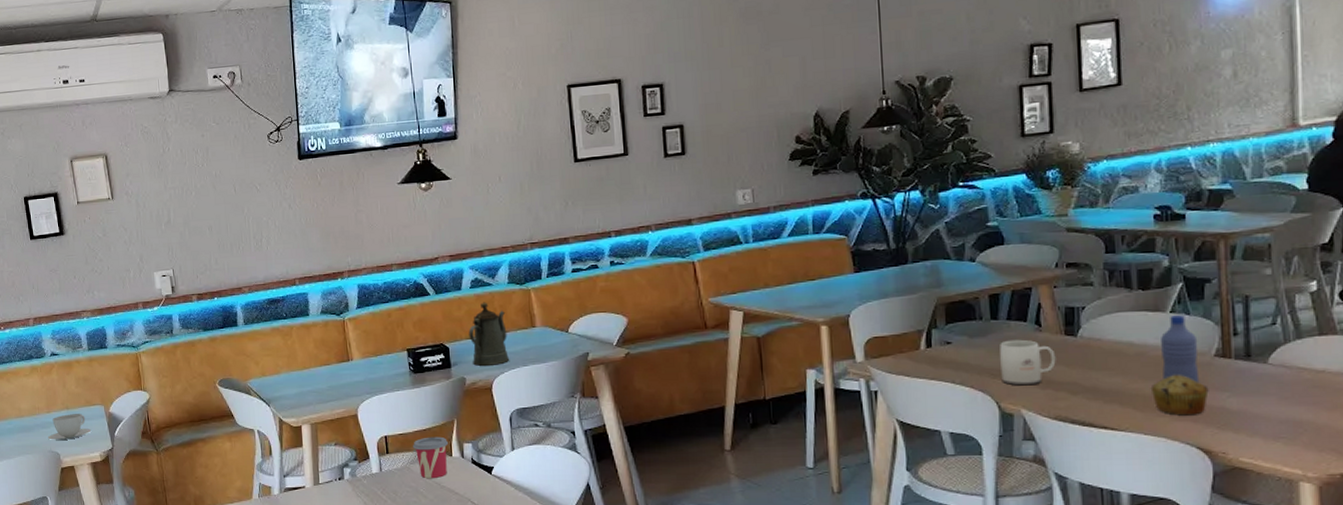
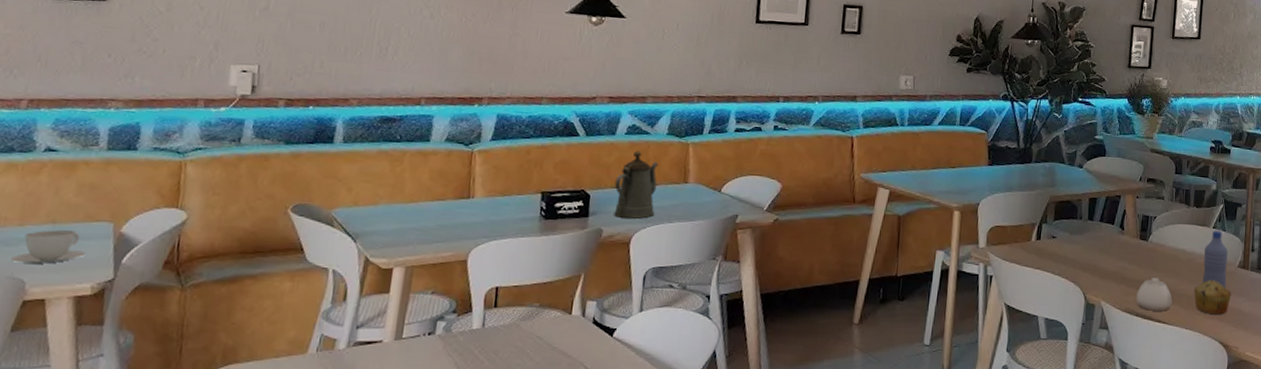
cup: present [413,436,449,479] -> none [528,291,571,339]
mug: present [998,339,1056,386] -> none [1089,239,1131,281]
sugar bowl: none [1067,378,1121,416] -> present [1135,278,1173,311]

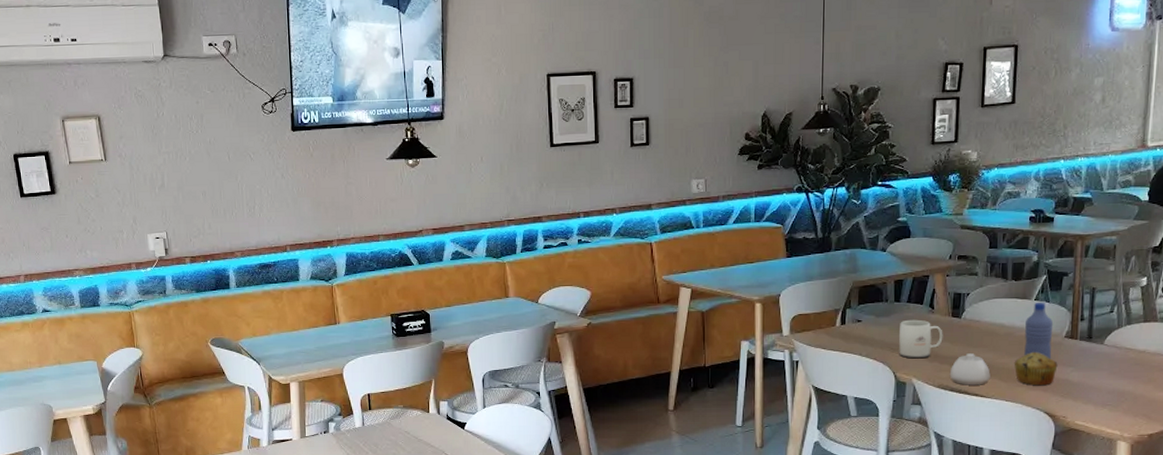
teacup: present [12,230,86,264] -> none [40,369,84,393]
coffee pot: present [614,150,659,219] -> none [448,273,484,331]
mug: none [1089,239,1131,281] -> present [898,319,943,359]

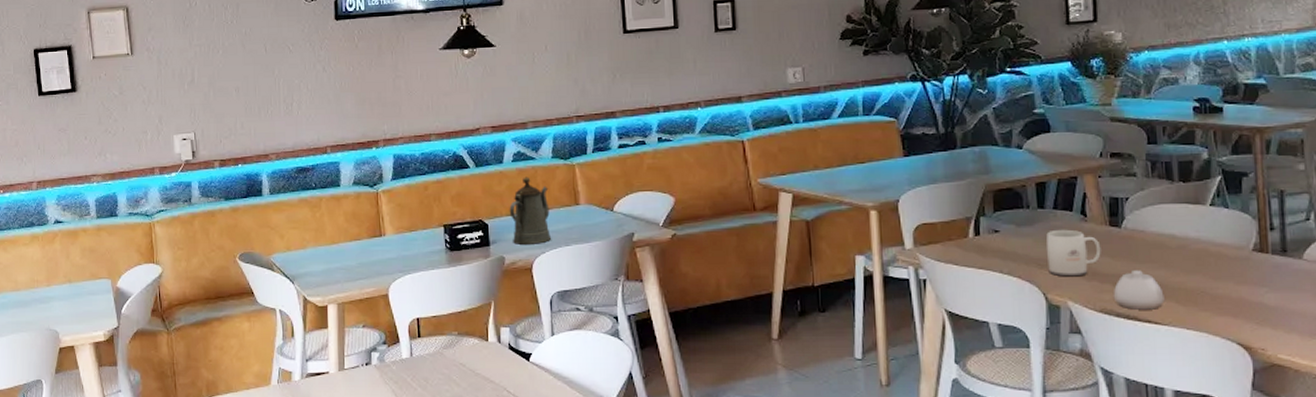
coffee pot: none [448,273,484,331] -> present [509,176,551,244]
muffin: present [1015,352,1058,386] -> none [1193,269,1248,310]
water bottle: present [1024,303,1054,359] -> none [1201,209,1239,278]

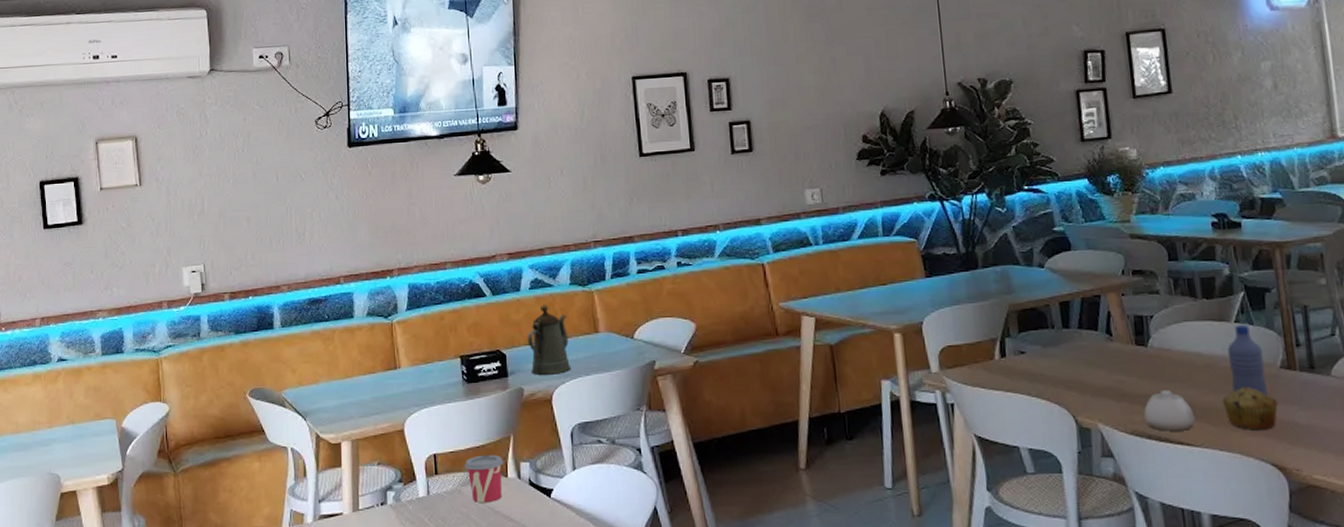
cup: none [447,320,485,366] -> present [465,454,505,504]
mug: present [1045,229,1101,277] -> none [1072,349,1129,399]
muffin: none [1193,269,1248,310] -> present [1223,387,1278,430]
water bottle: none [1201,209,1239,278] -> present [1228,325,1269,396]

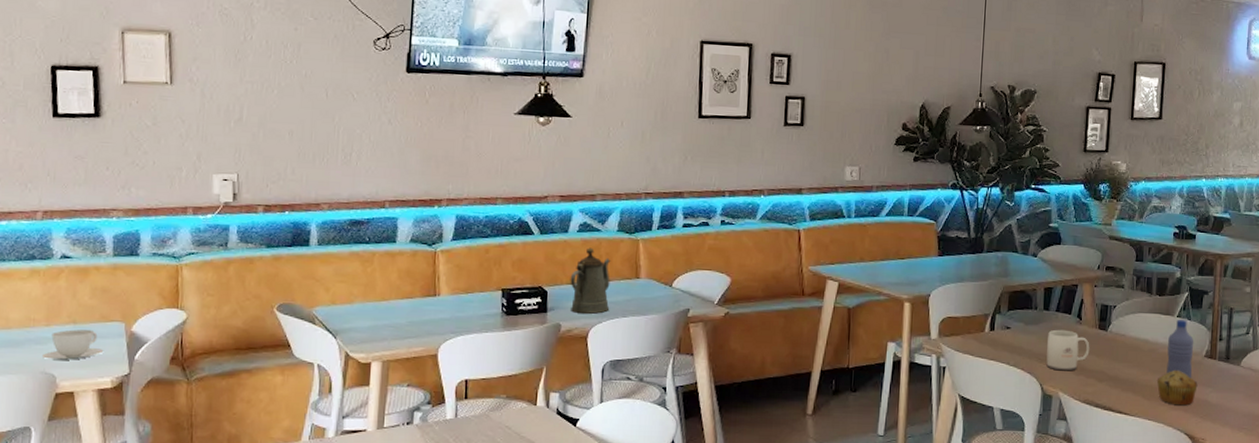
teacup: none [48,429,100,460] -> present [43,329,104,360]
cup: present [465,454,505,504] -> none [495,383,535,429]
mug: none [1072,349,1129,399] -> present [1046,329,1090,371]
sugar bowl: present [1143,390,1196,431] -> none [1094,368,1134,402]

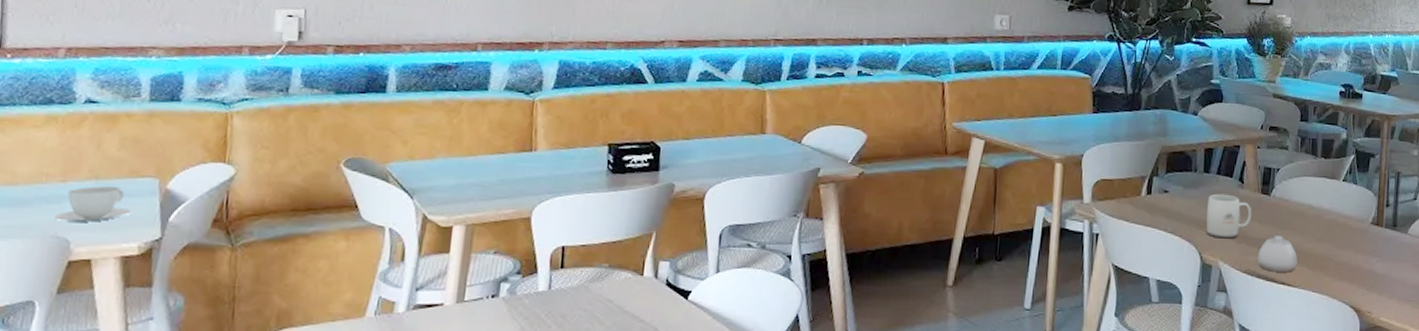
coffee pot: present [570,247,611,314] -> none [686,99,734,173]
sugar bowl: none [1094,368,1134,402] -> present [1256,235,1298,273]
muffin: present [1157,370,1198,406] -> none [1322,238,1364,276]
water bottle: present [1166,320,1194,379] -> none [1331,184,1361,247]

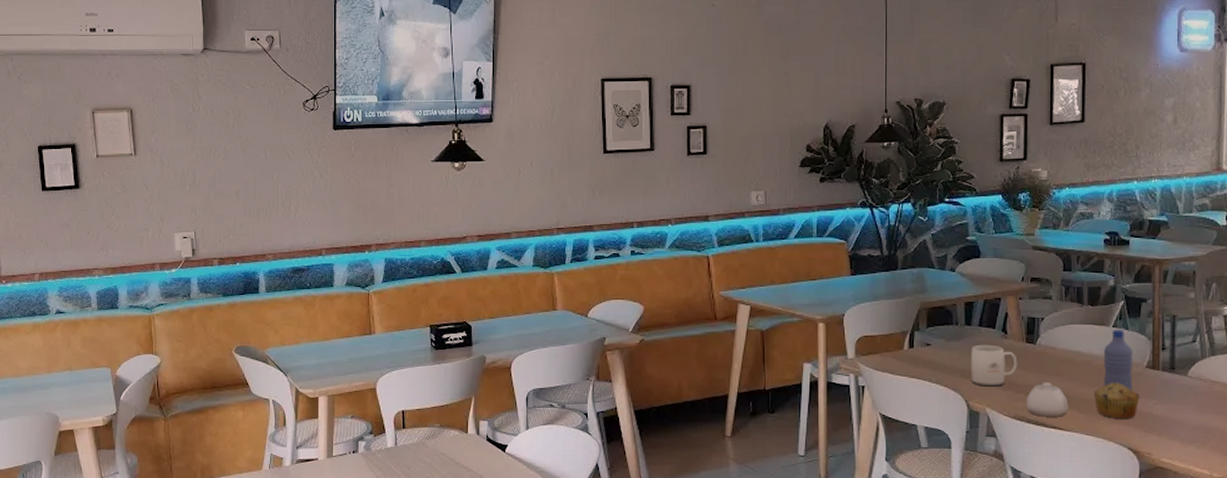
teacup: present [55,186,132,222] -> none [47,375,95,402]
muffin: none [1322,238,1364,276] -> present [1094,383,1140,419]
water bottle: none [1331,184,1361,247] -> present [1104,330,1134,391]

